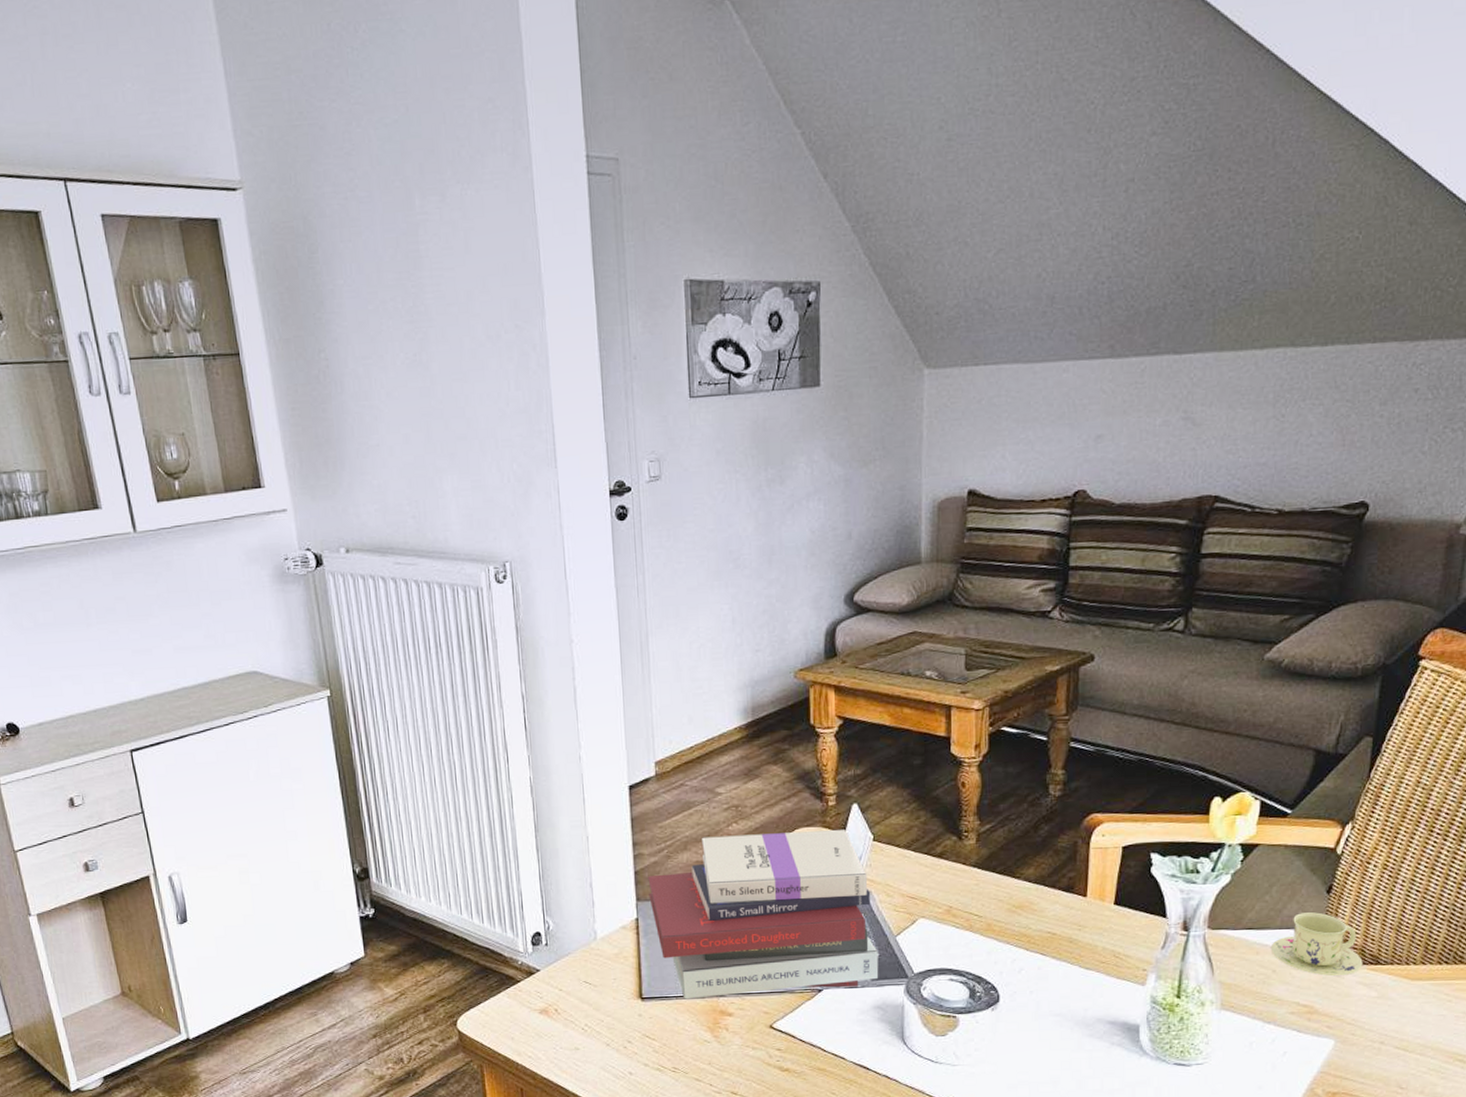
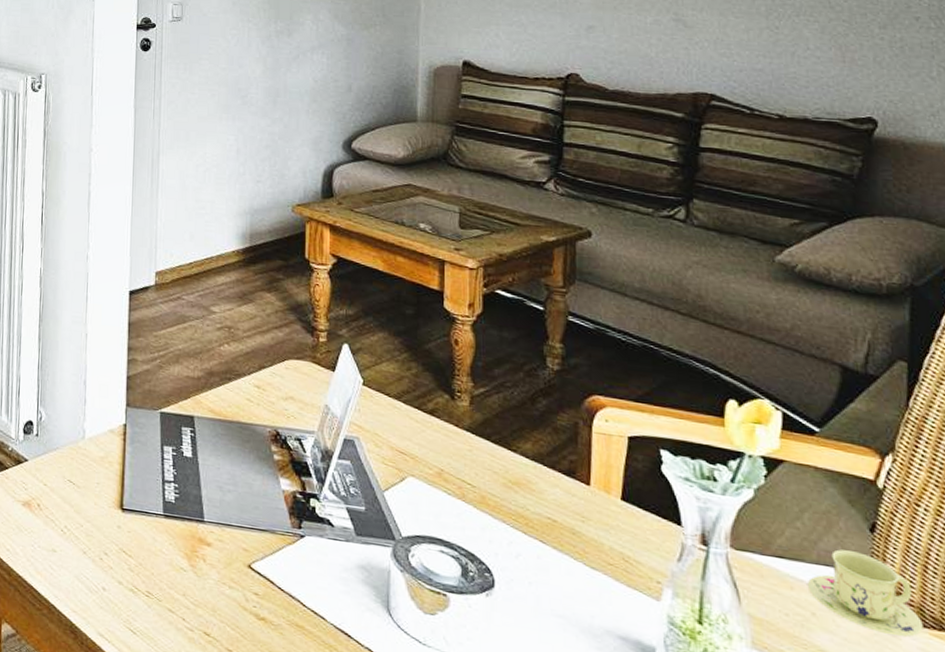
books: present [648,830,879,999] -> none [138,353,365,540]

